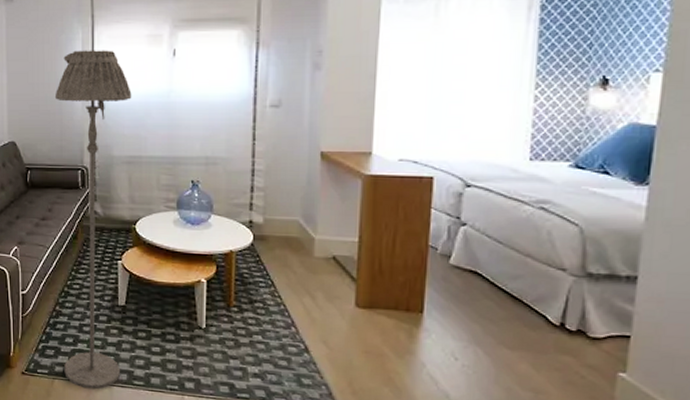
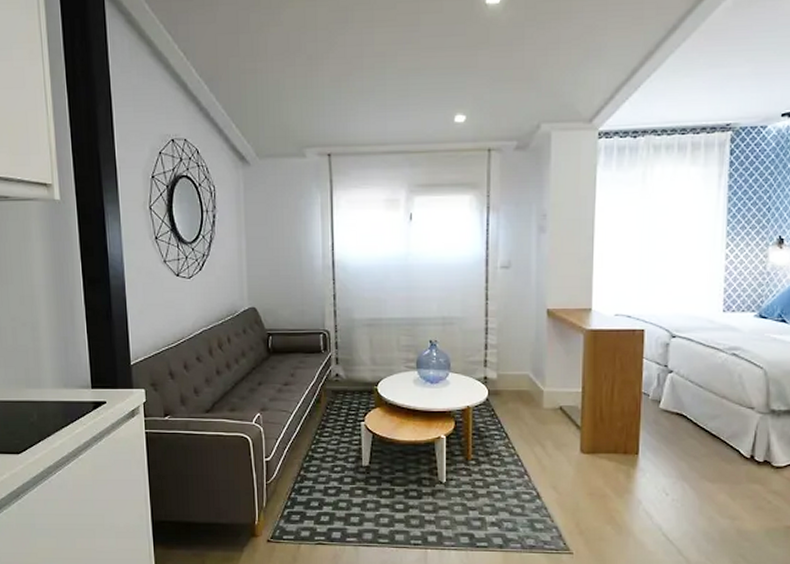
floor lamp: present [54,50,132,390] -> none [294,214,371,551]

